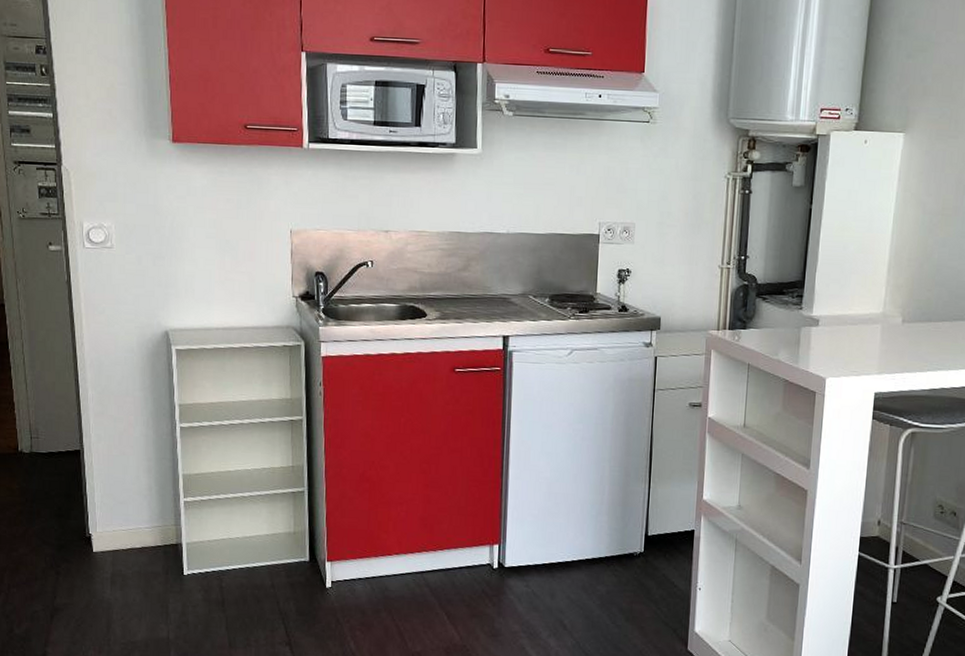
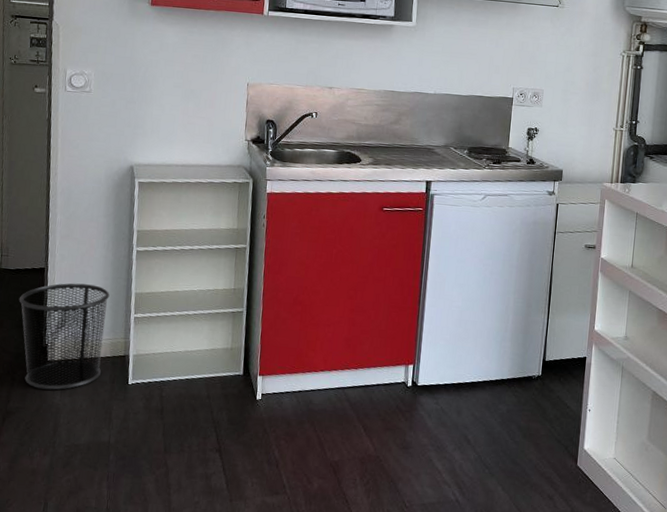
waste bin: none [55,465,155,584] -> present [19,283,110,390]

